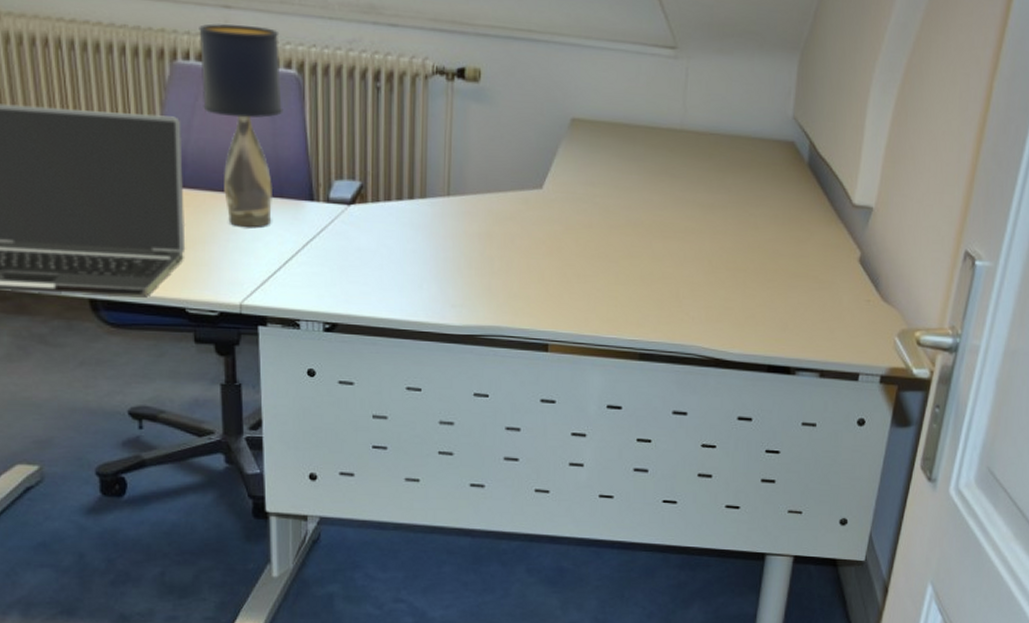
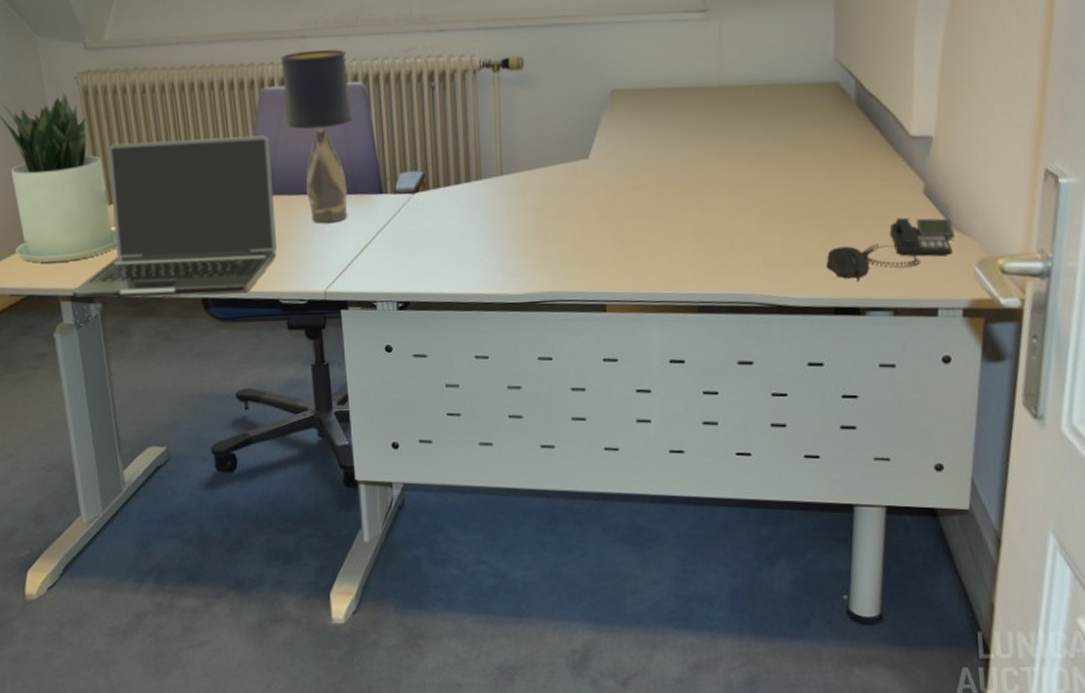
computer mouse: none [764,306,804,343] -> present [826,246,870,282]
telephone: none [798,283,882,333] -> present [862,217,956,269]

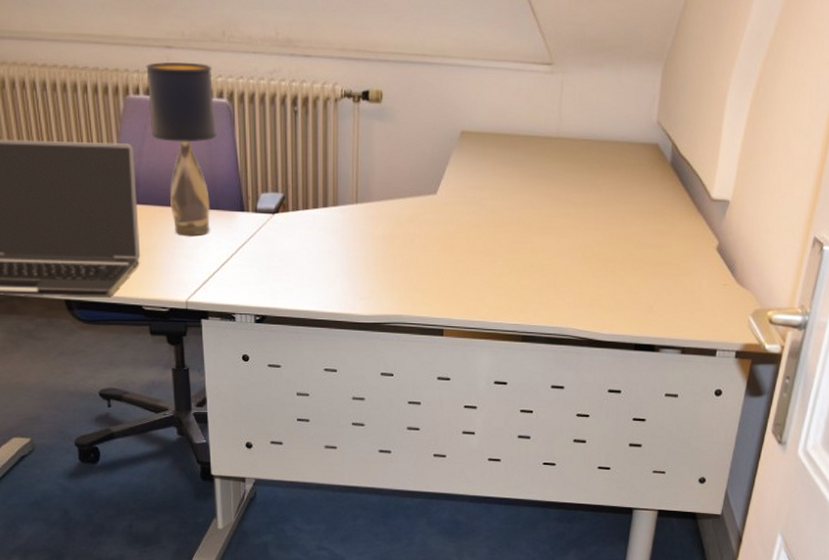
computer mouse: present [826,246,870,282] -> none [631,291,667,324]
telephone: present [862,217,956,269] -> none [662,270,738,314]

